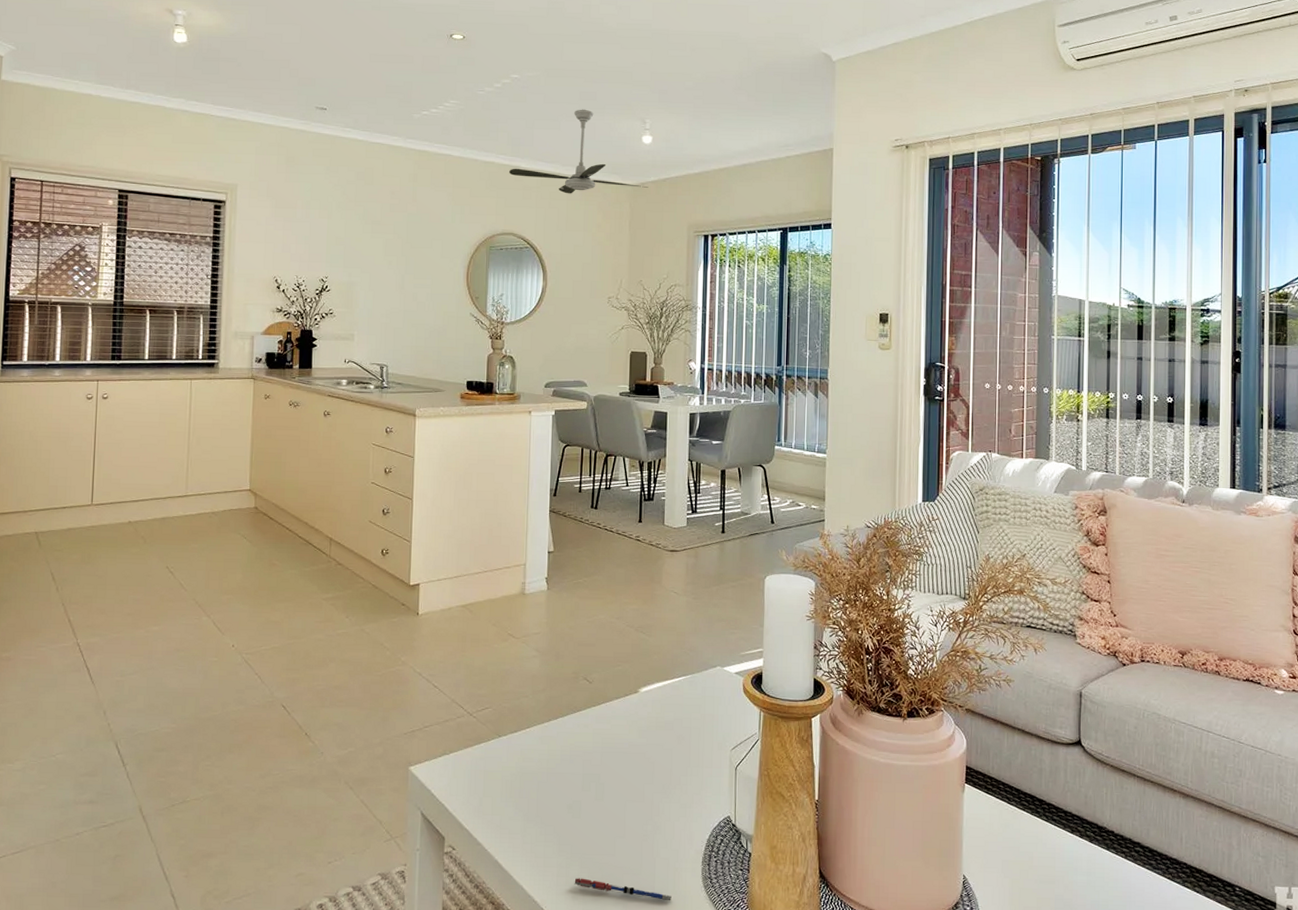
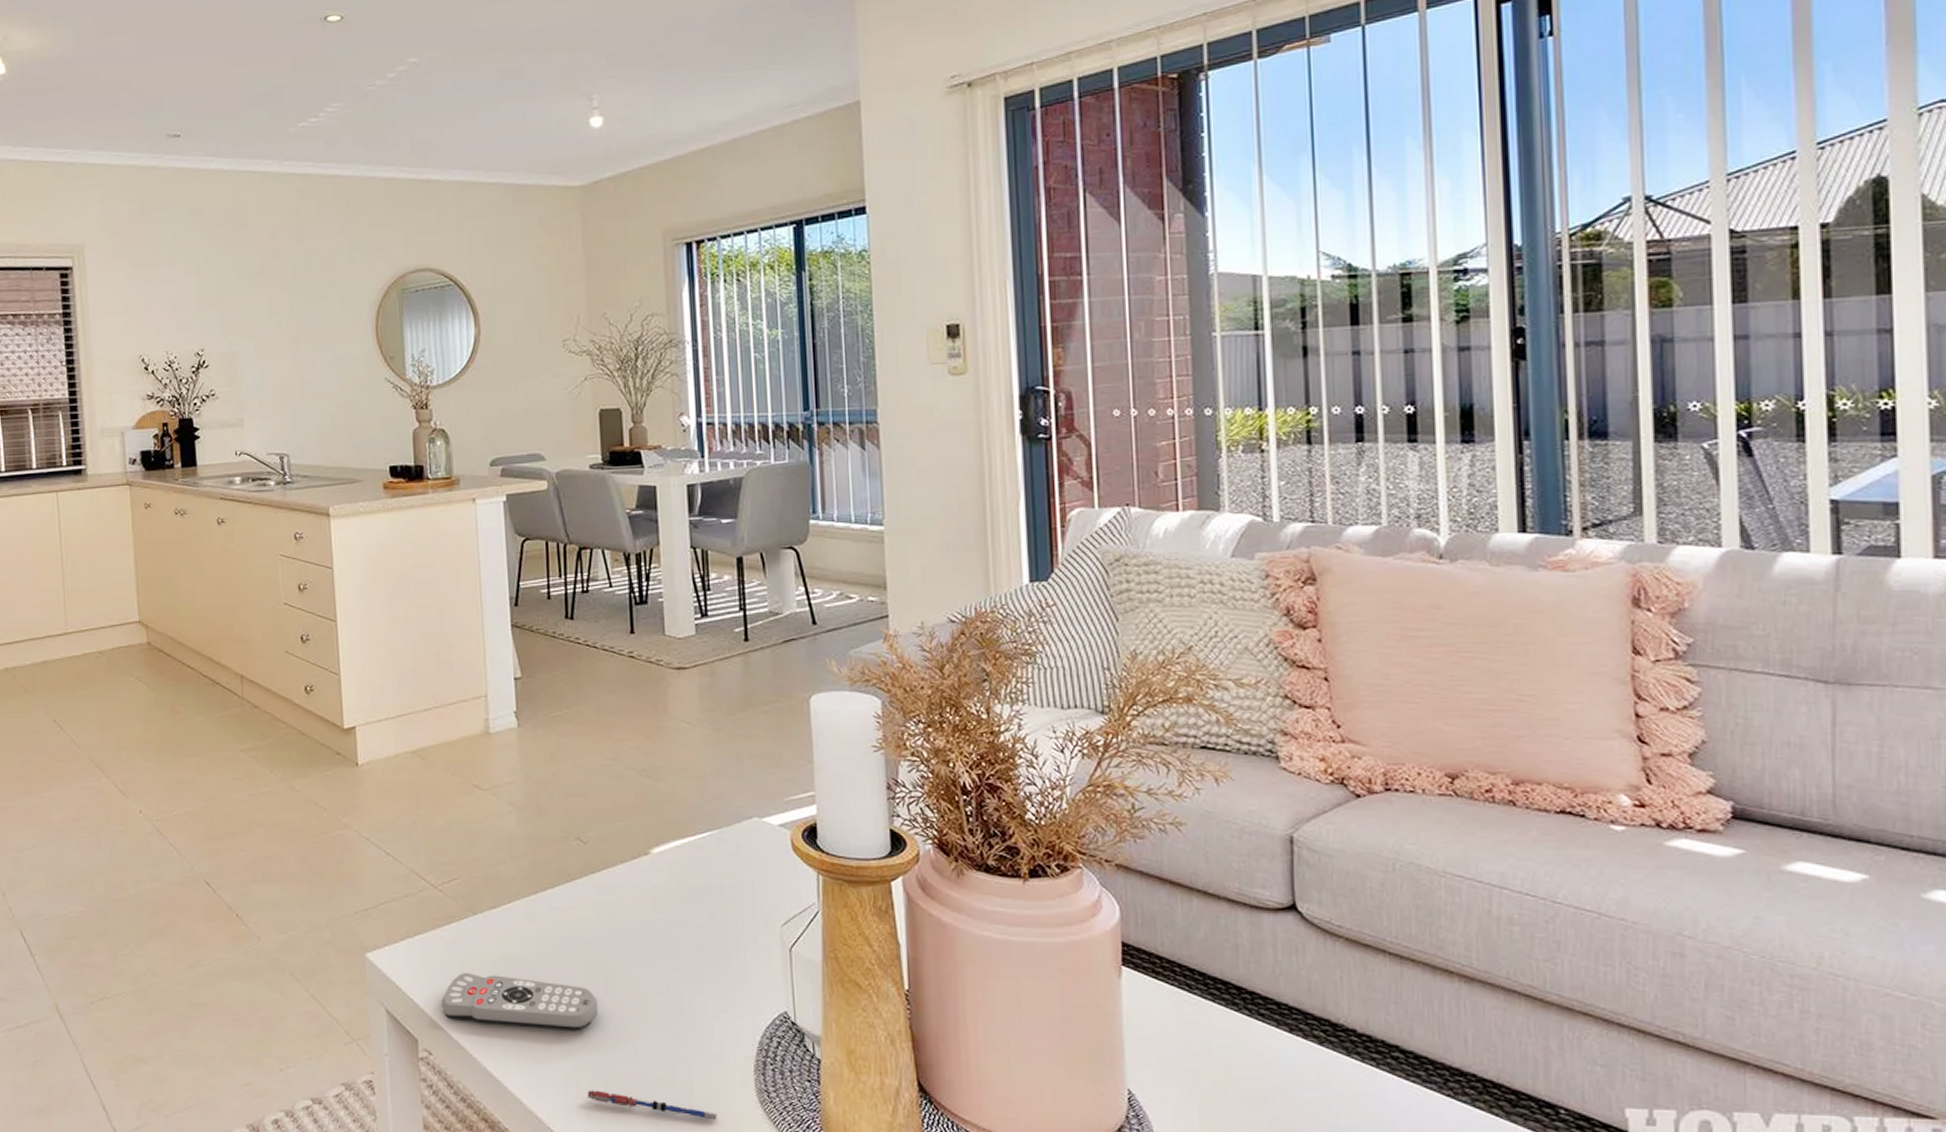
remote control: none [466,784,589,831] -> present [441,973,598,1031]
ceiling fan: present [509,109,649,194] -> none [417,91,604,209]

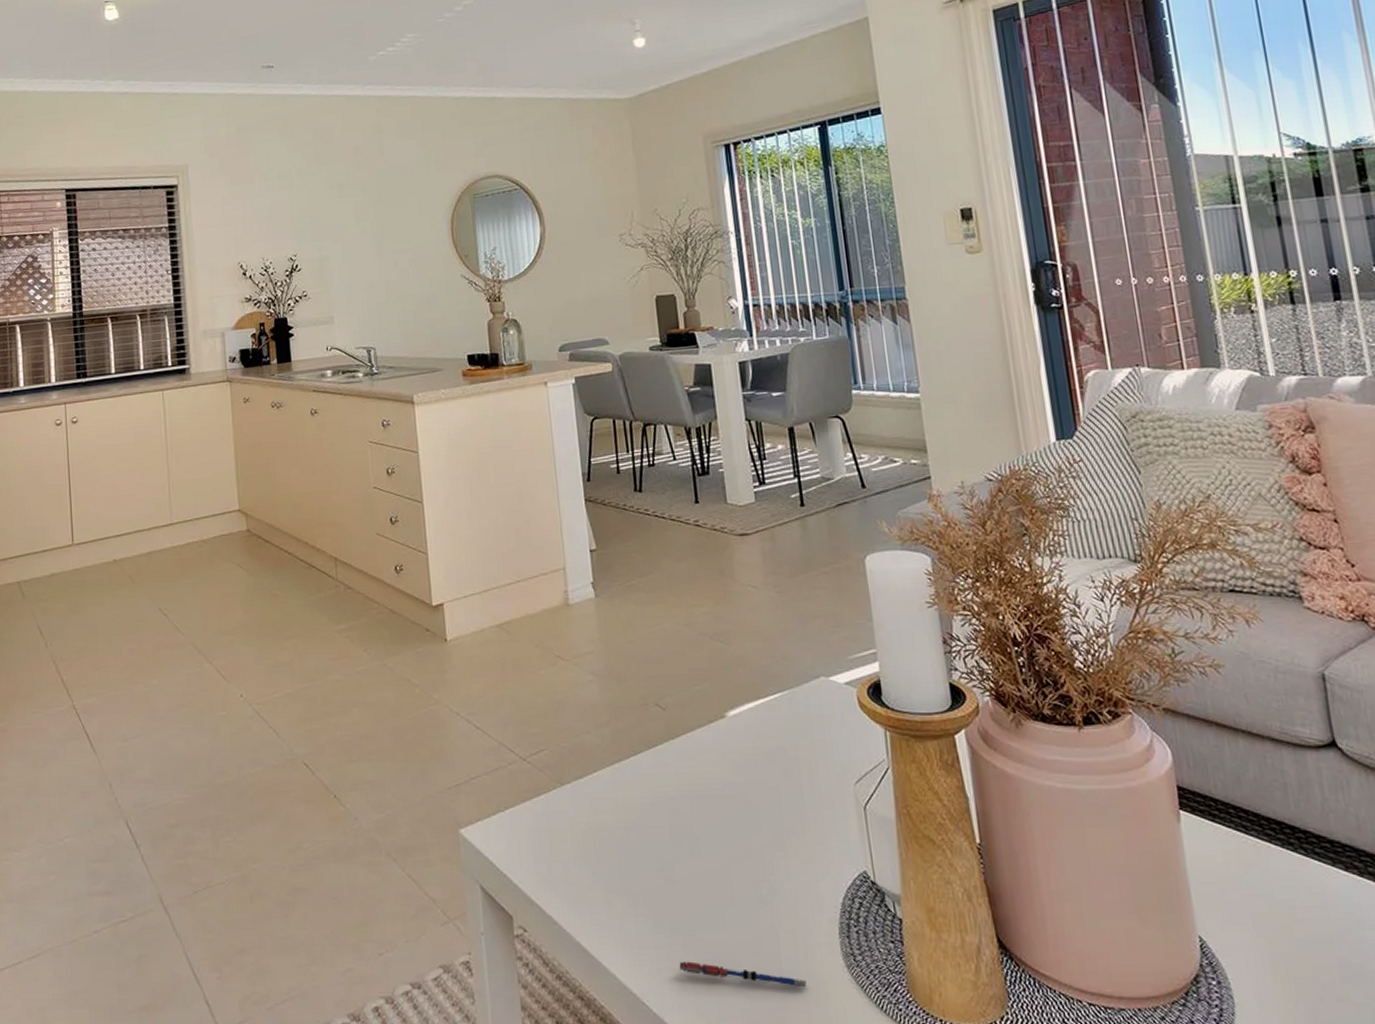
remote control: present [441,973,598,1031] -> none [534,845,686,901]

